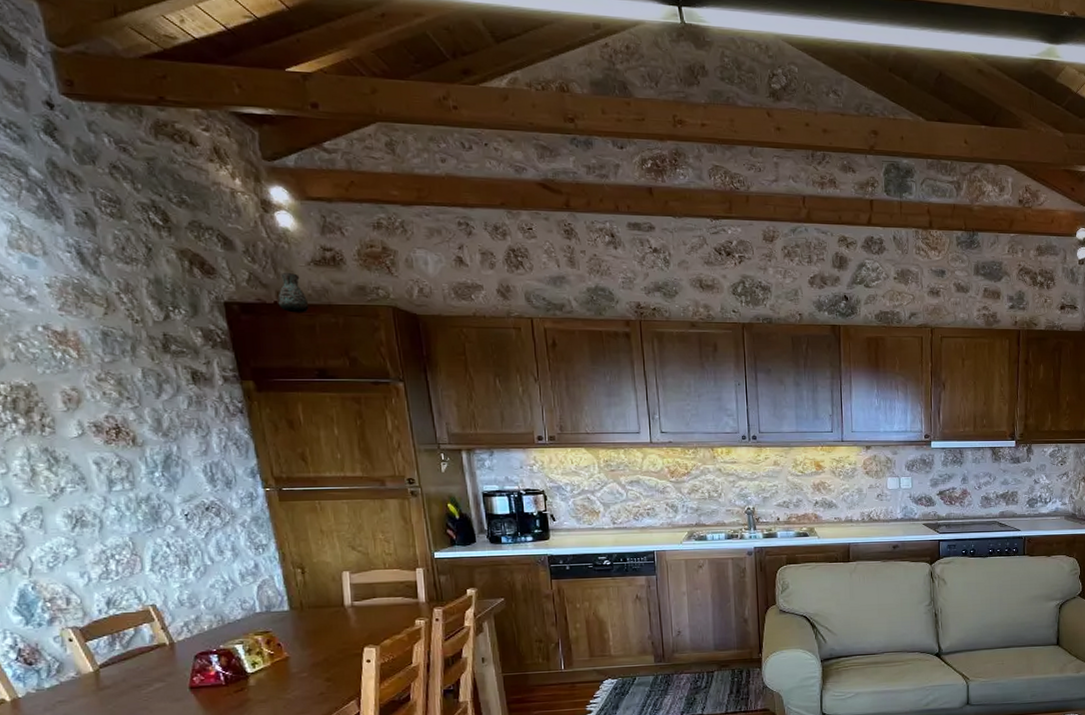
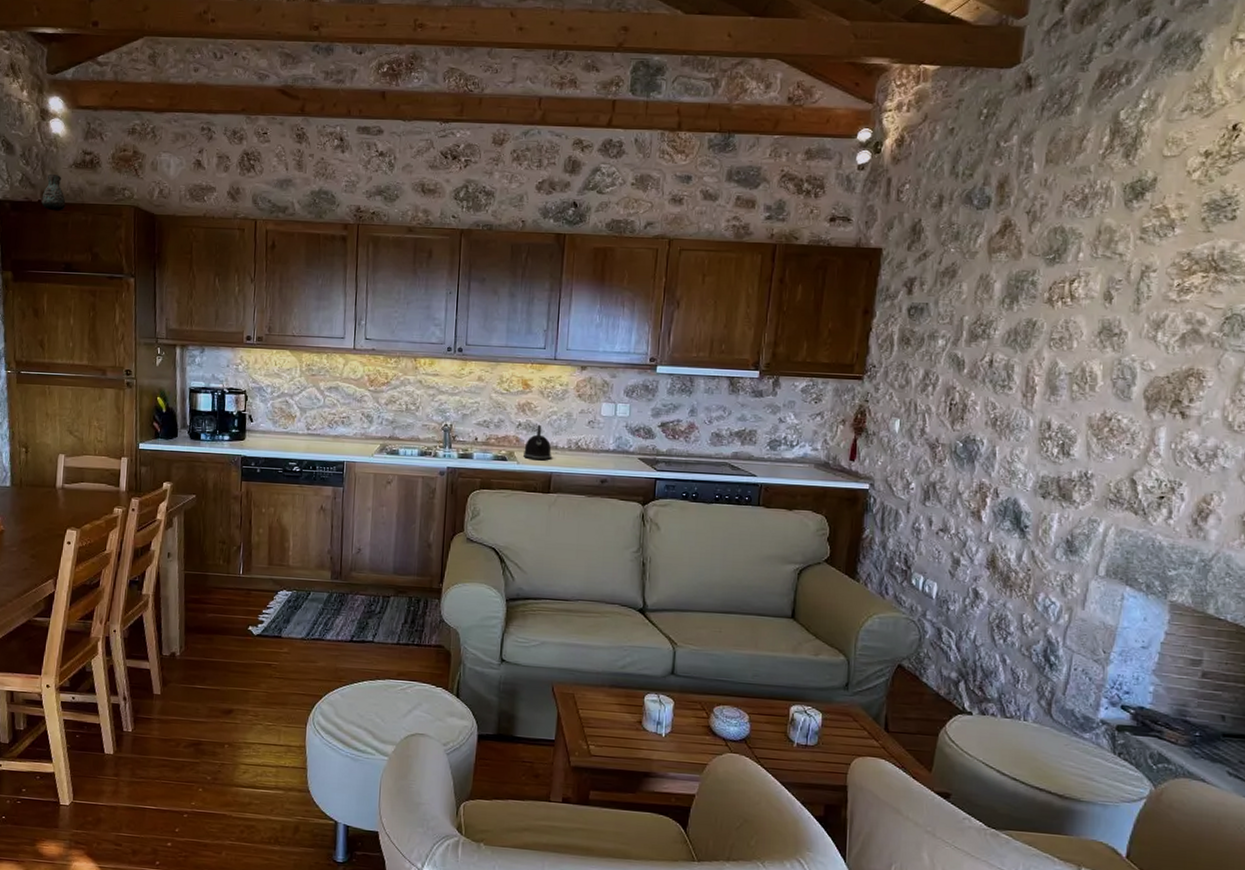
kettle: none [823,501,848,534] -> present [524,424,552,461]

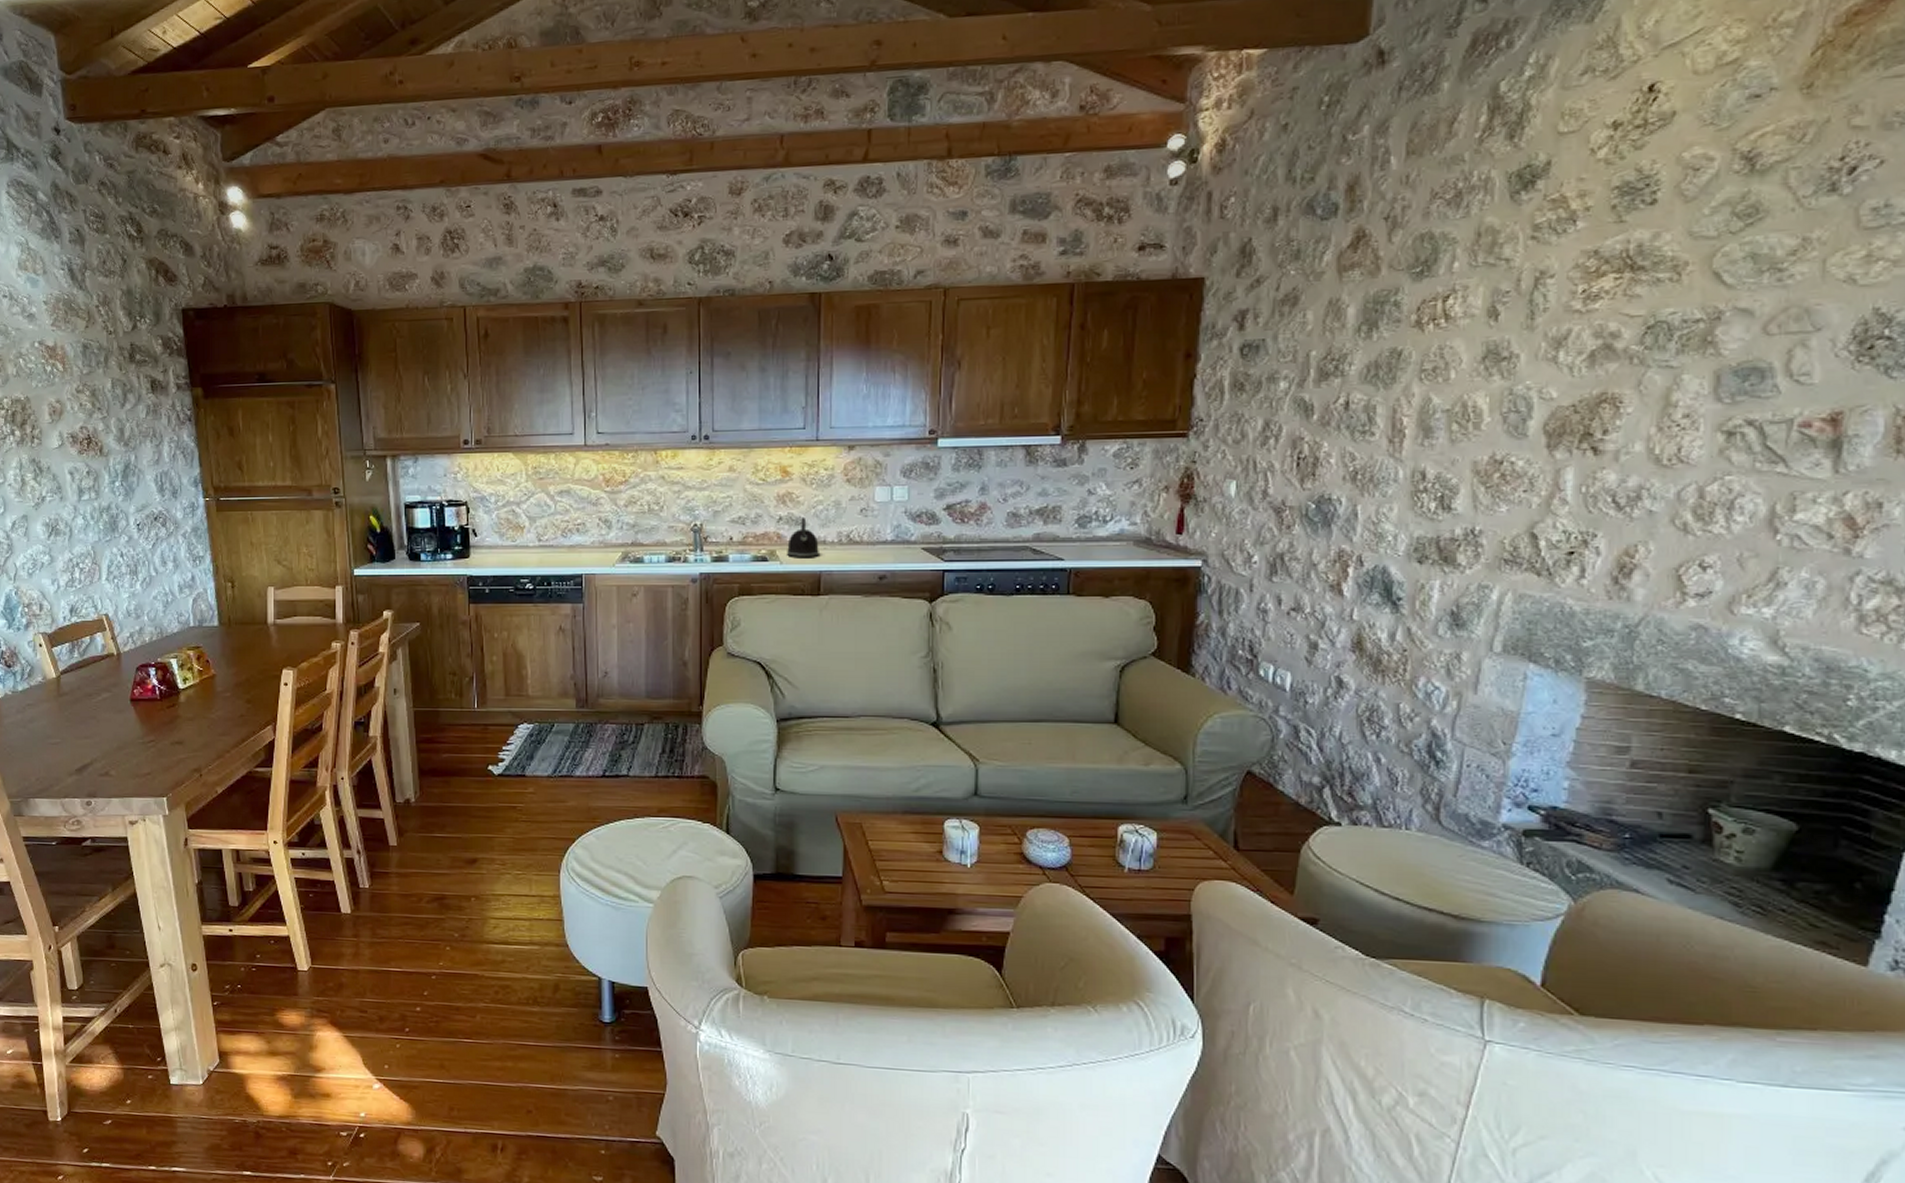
decorative vase: present [41,173,66,211] -> none [227,273,254,316]

